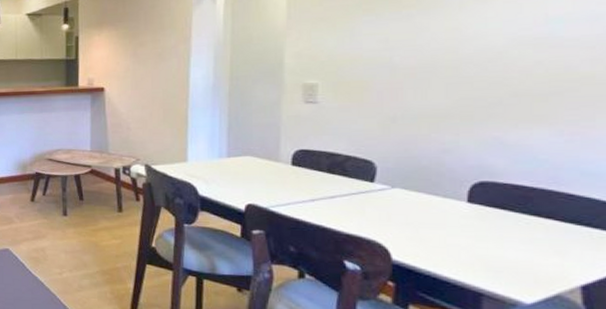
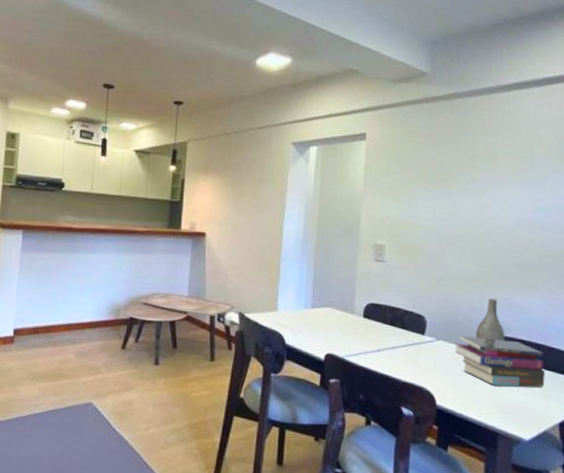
books: none [418,182,559,243] -> present [455,335,545,387]
vase: none [448,137,494,188] -> present [475,299,505,341]

